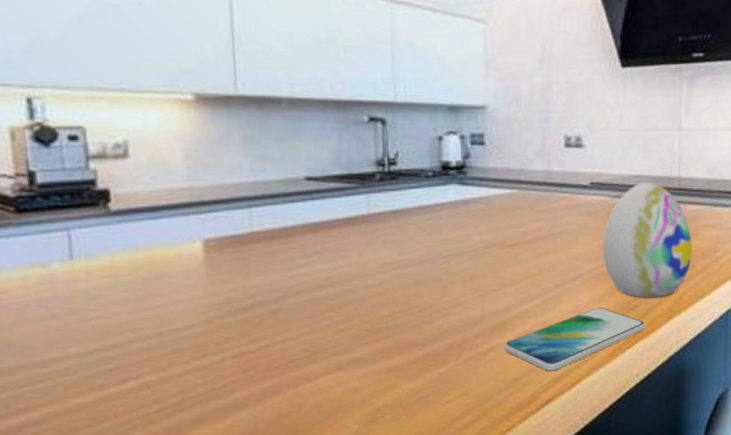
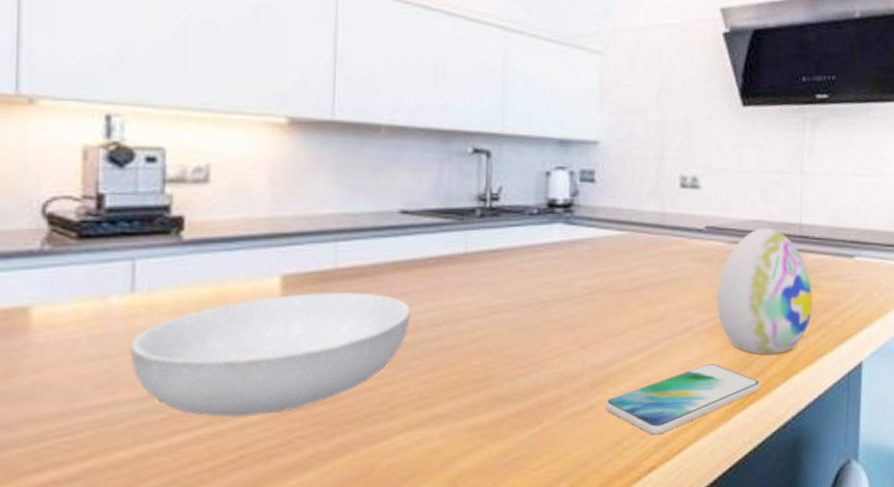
serving bowl: none [74,253,323,367] -> present [130,293,411,418]

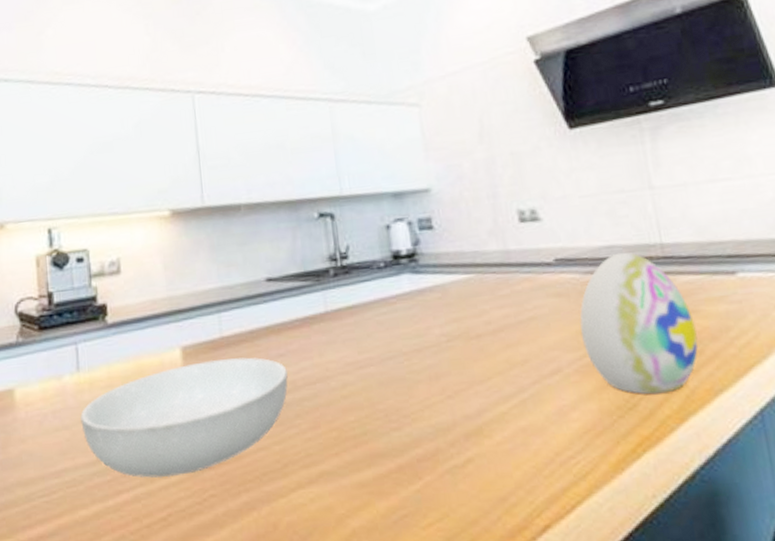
smartphone: present [605,364,760,435] -> none [483,407,653,490]

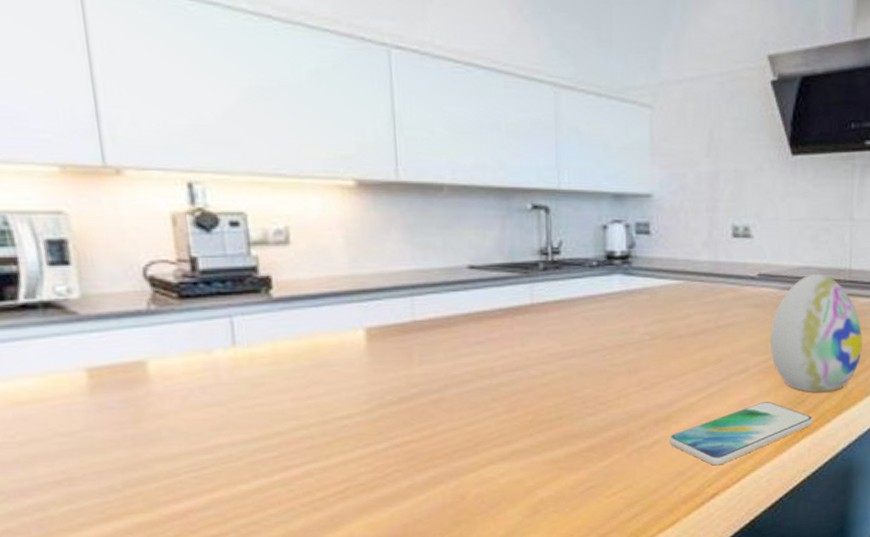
serving bowl: present [80,357,288,478] -> none [238,342,486,455]
smartphone: none [483,407,653,490] -> present [669,402,813,466]

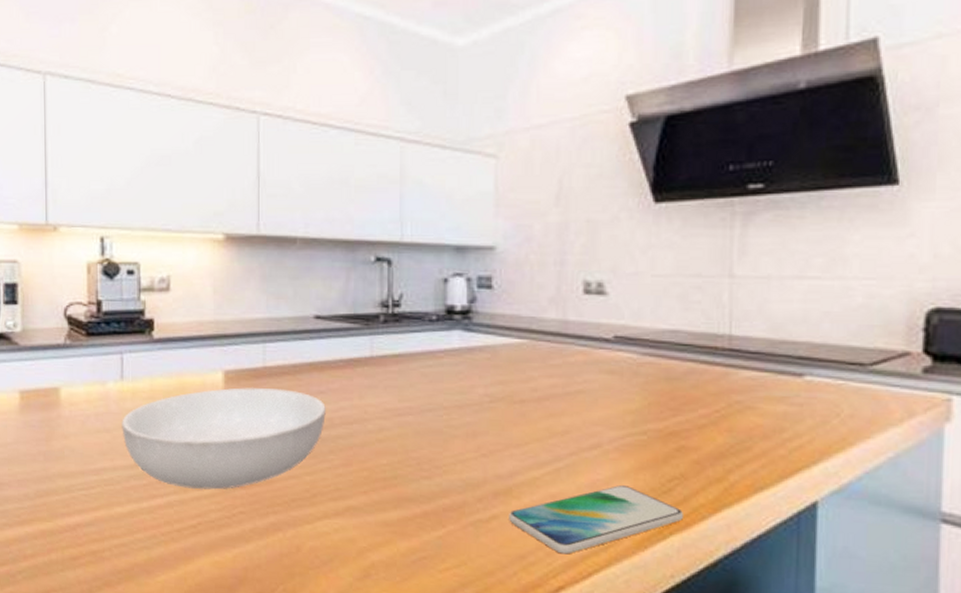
serving bowl: none [238,342,486,455] -> present [122,387,326,490]
decorative egg: present [770,273,863,393] -> none [629,338,748,483]

